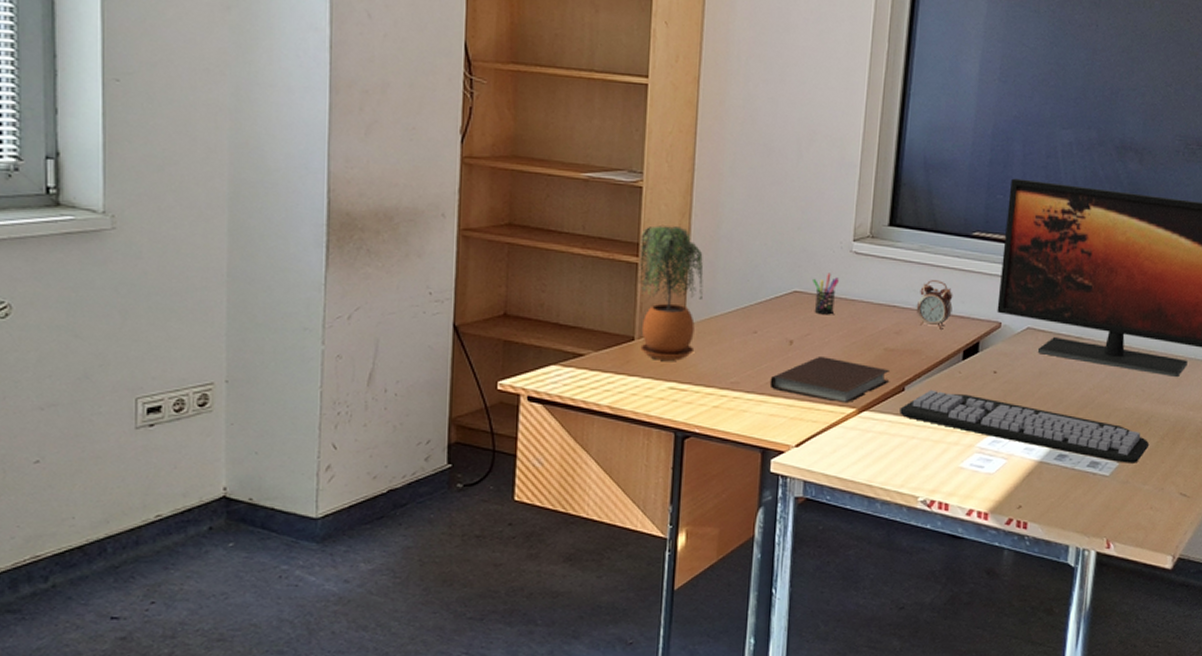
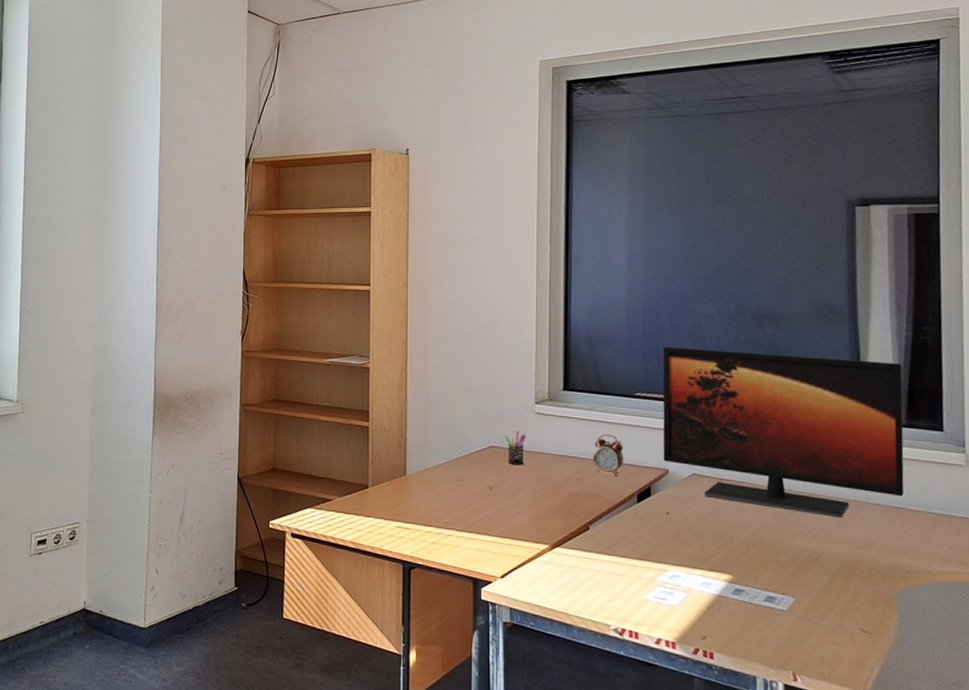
potted plant: present [639,225,704,361] -> none [370,397,419,504]
notebook: present [769,357,889,404] -> none [476,501,575,541]
keyboard: present [899,389,1149,463] -> none [587,529,822,599]

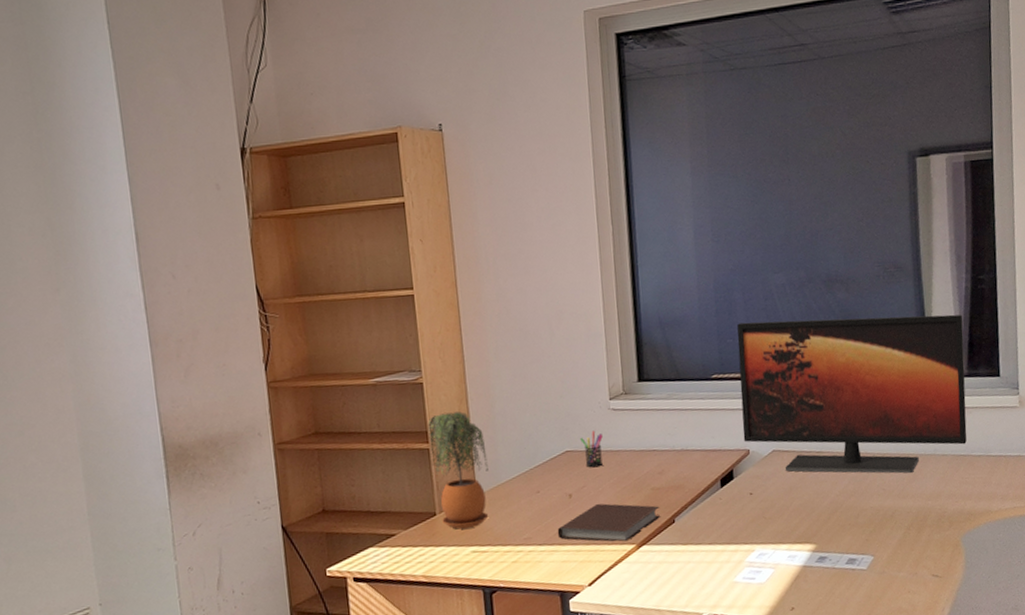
potted plant: none [370,397,419,504] -> present [428,411,489,530]
notebook: none [476,501,575,541] -> present [557,503,660,542]
alarm clock: present [592,434,624,476] -> none [673,421,705,464]

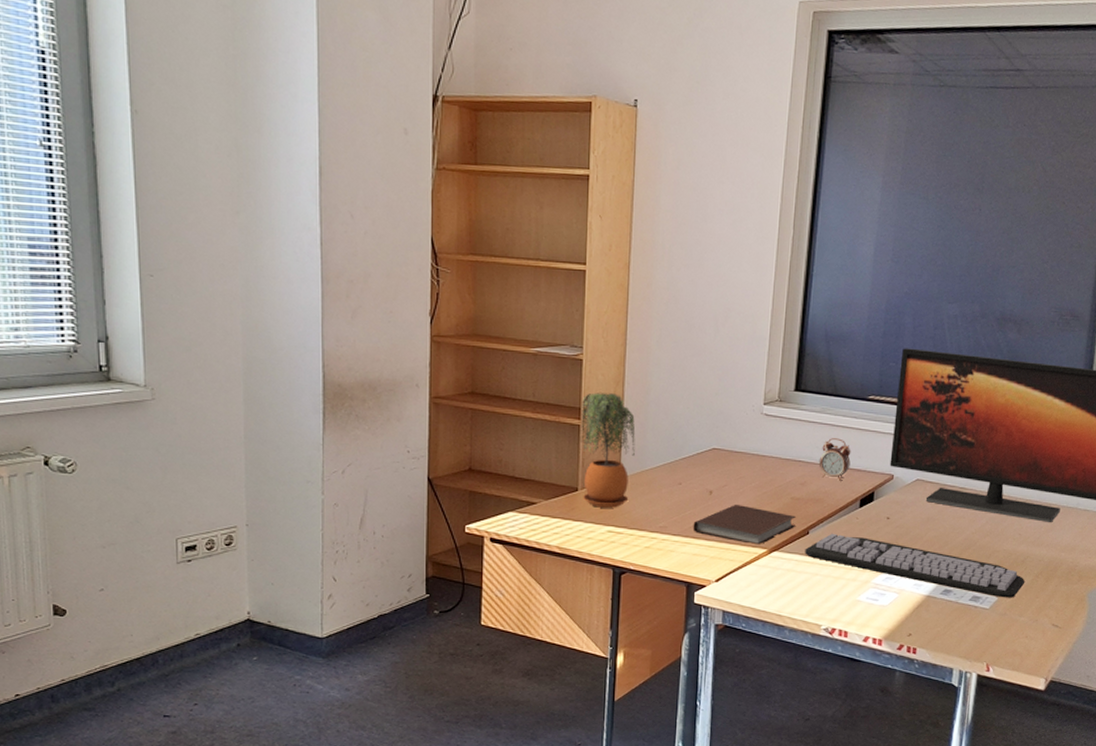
pen holder: present [580,430,603,468] -> none [729,432,751,469]
alarm clock: none [673,421,705,464] -> present [818,438,851,481]
keyboard: none [673,517,897,557] -> present [805,533,1025,598]

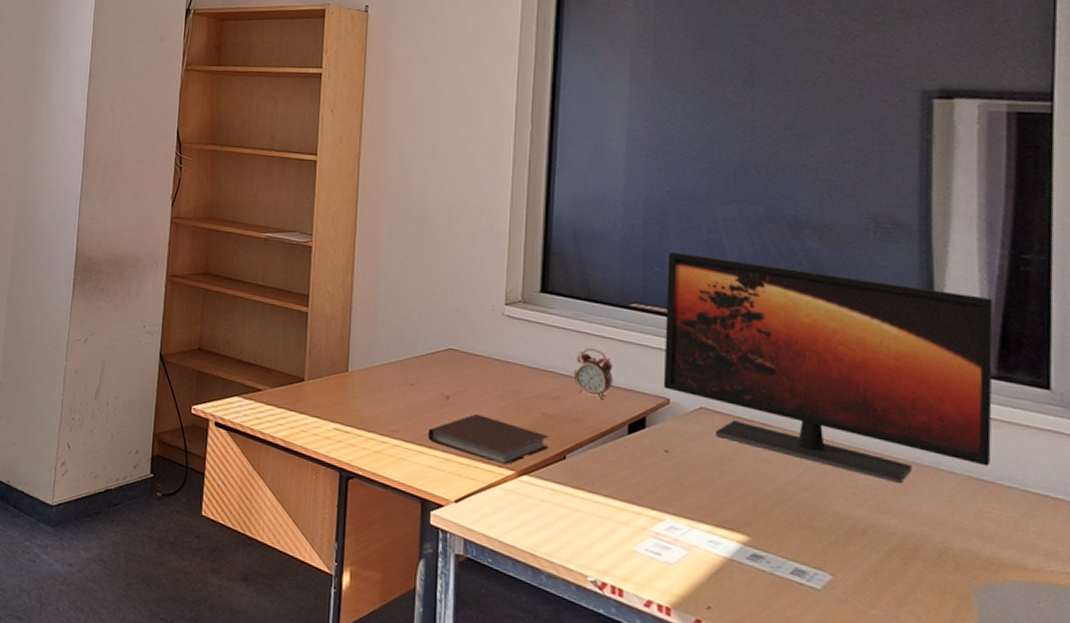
potted plant: present [581,393,636,508] -> none [308,280,365,404]
keyboard: present [805,533,1025,598] -> none [562,461,870,580]

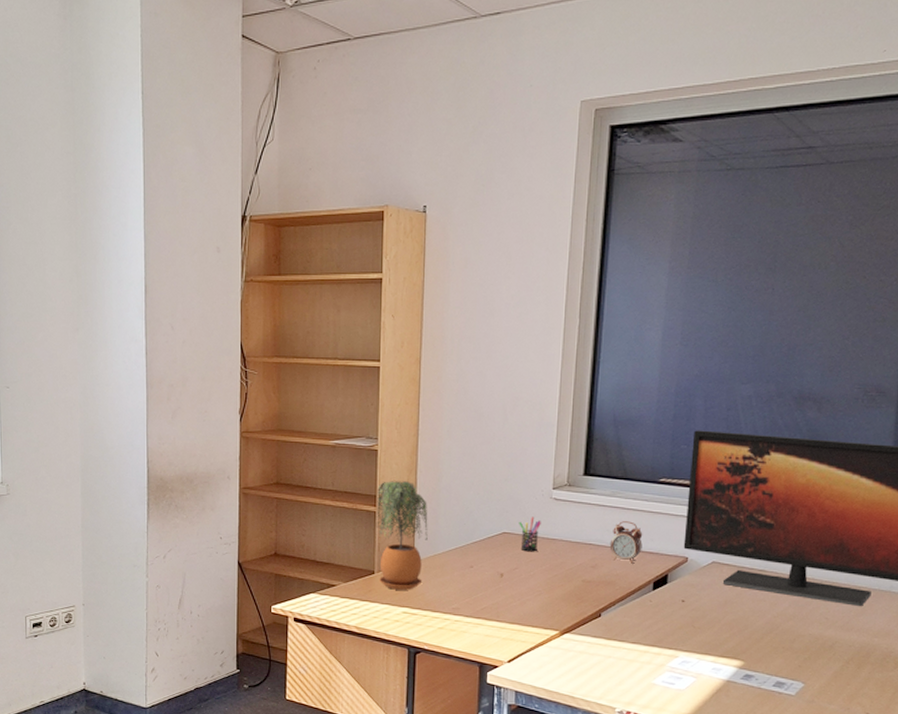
potted plant: none [308,280,365,404] -> present [377,481,428,590]
notebook: present [427,414,548,465] -> none [484,587,587,627]
pen holder: none [467,333,492,375] -> present [519,516,541,552]

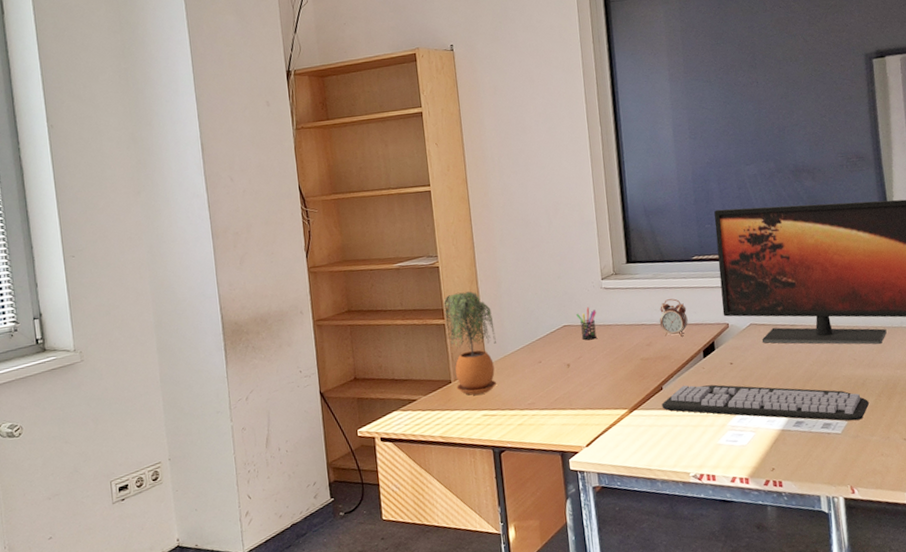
keyboard: none [597,615,833,685] -> present [662,384,869,422]

